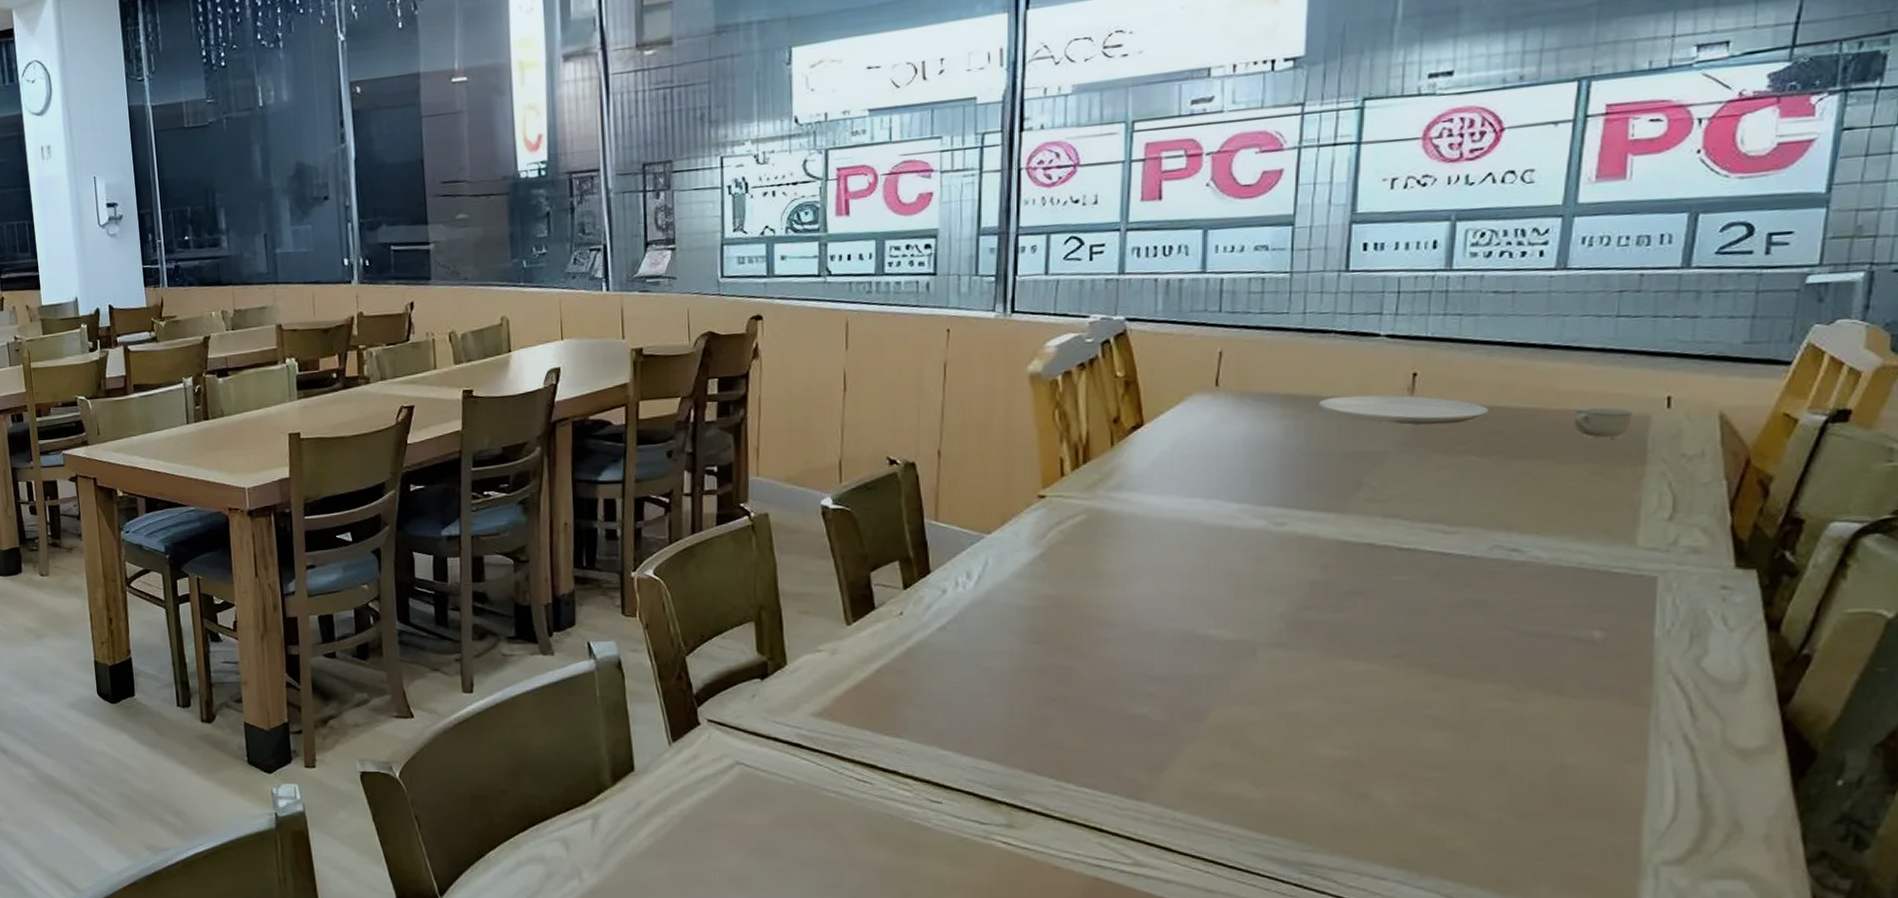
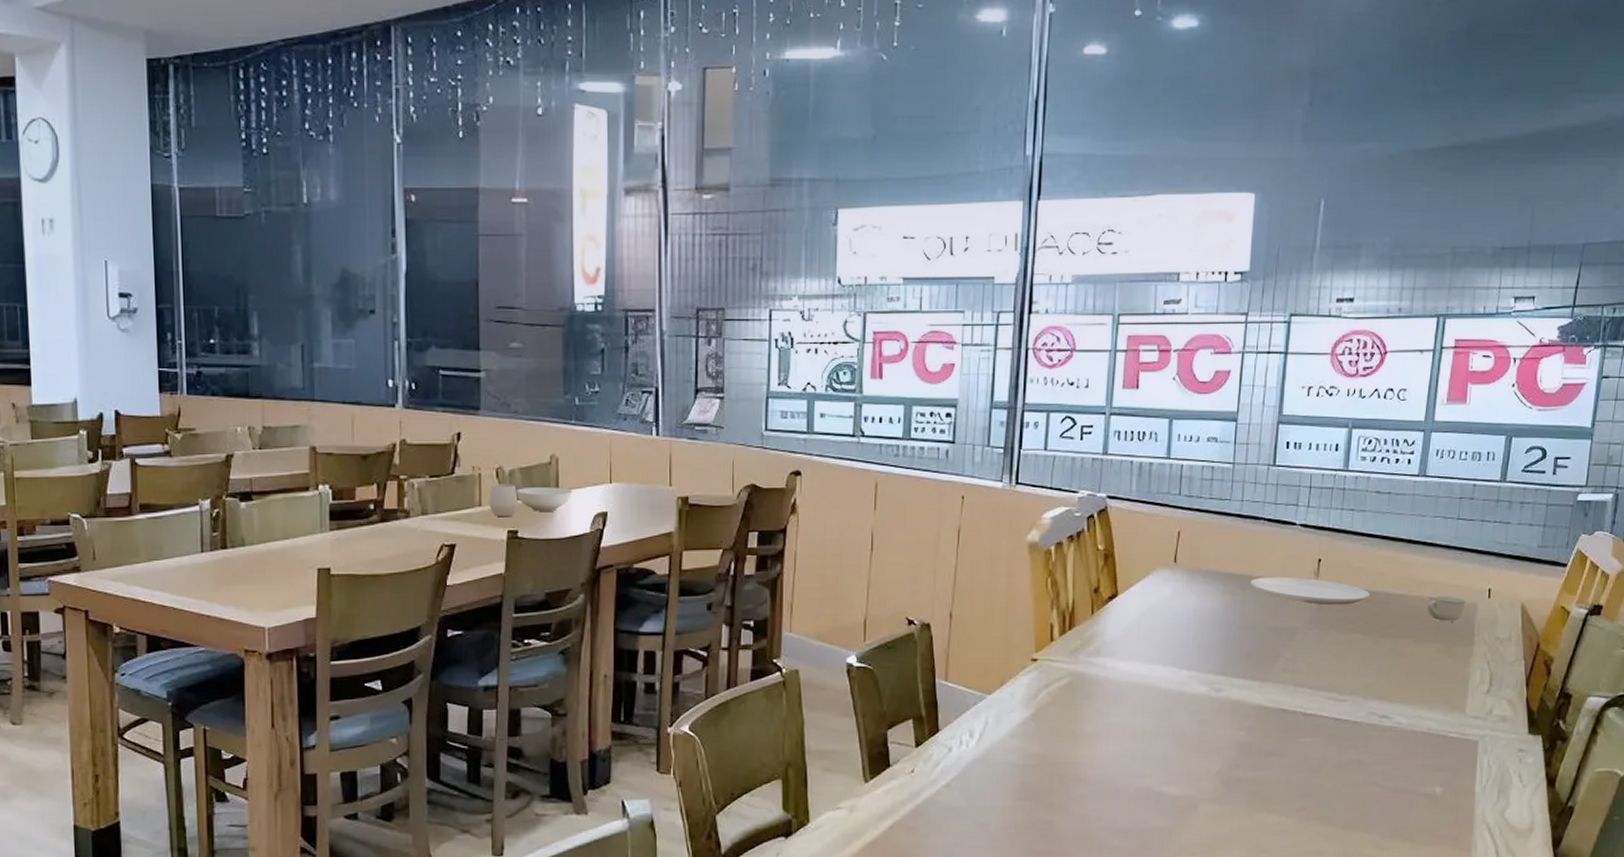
cup: none [443,346,472,379] -> present [489,484,518,518]
bowl: none [468,347,524,371] -> present [515,487,572,511]

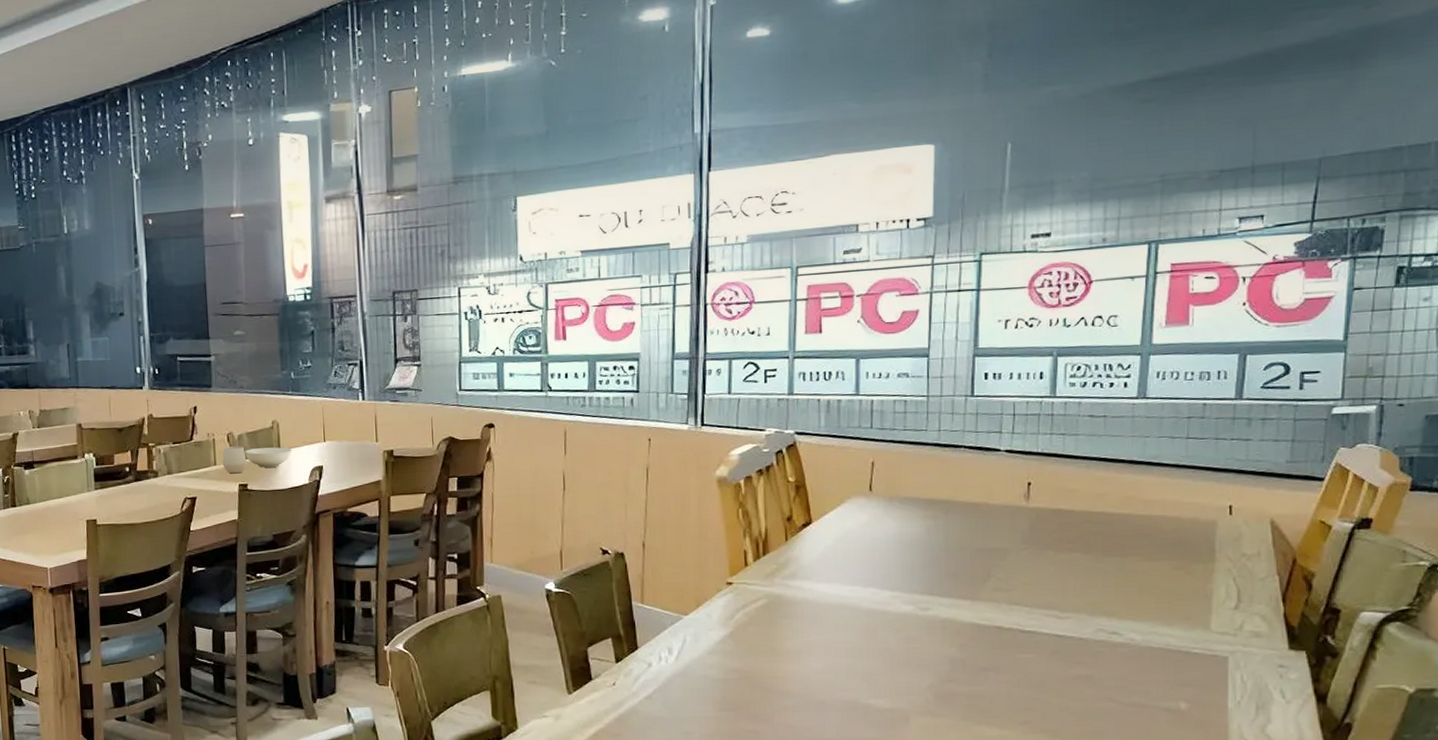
plate: present [1250,576,1370,606] -> none [952,500,1089,527]
cup: present [1427,595,1467,622] -> none [1156,513,1204,540]

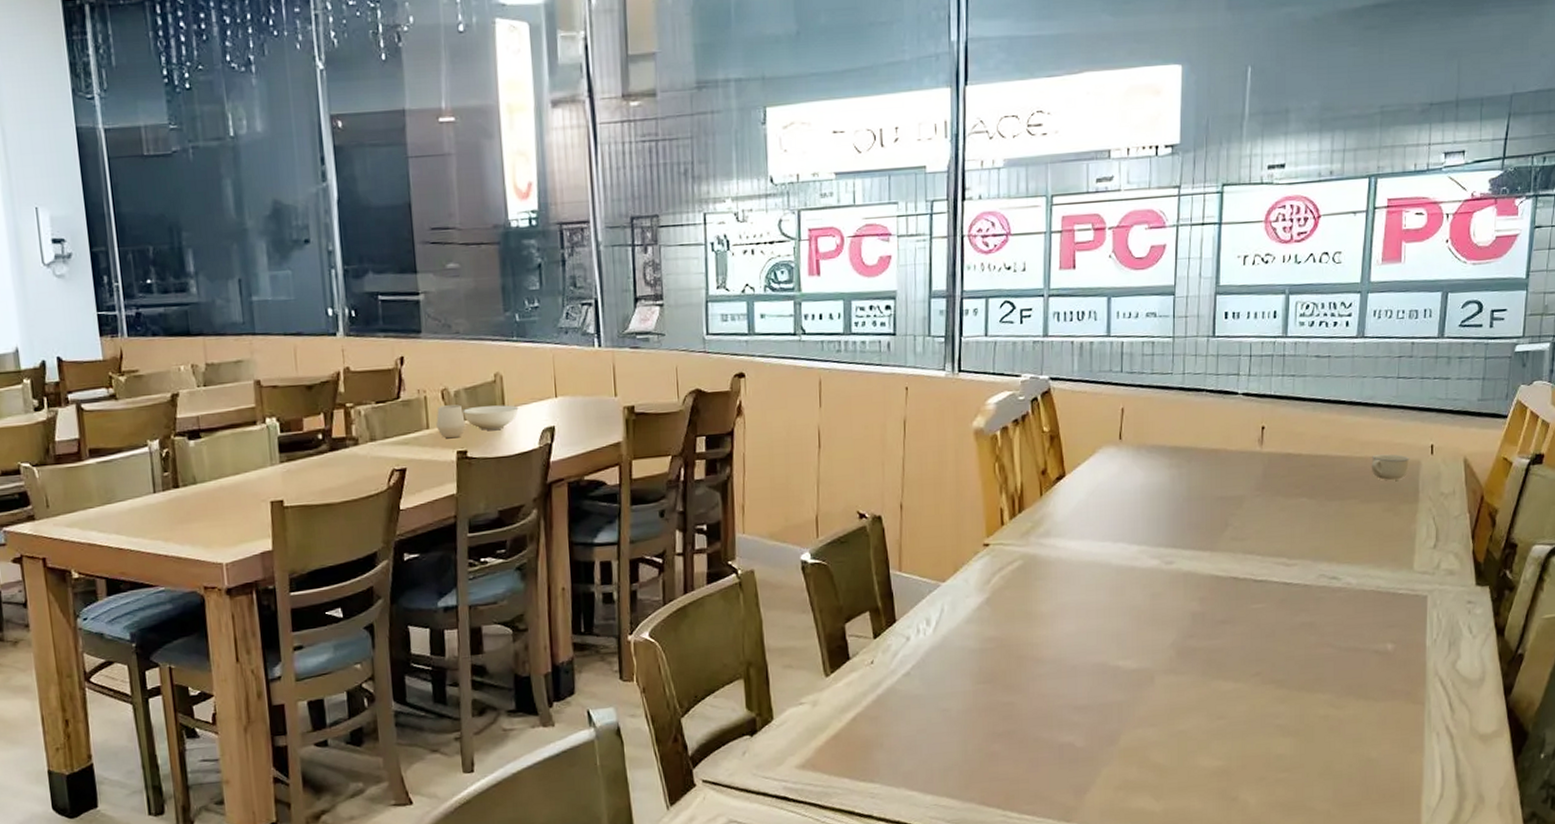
cup: none [1156,513,1204,540] -> present [1371,454,1410,481]

